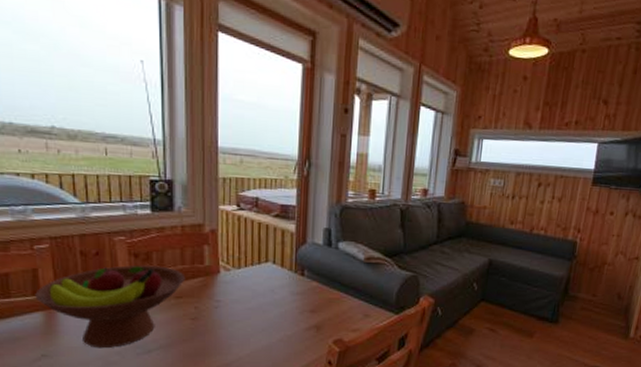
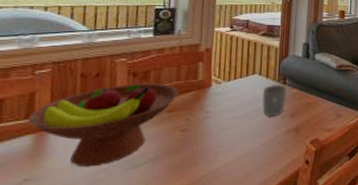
mug: none [277,276,306,310] -> present [262,85,287,116]

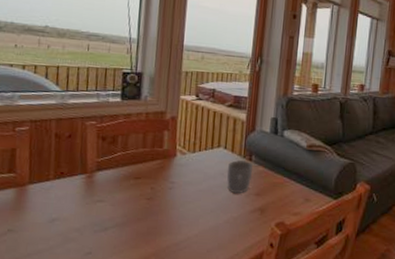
fruit bowl: present [27,83,180,168] -> none [10,147,146,225]

